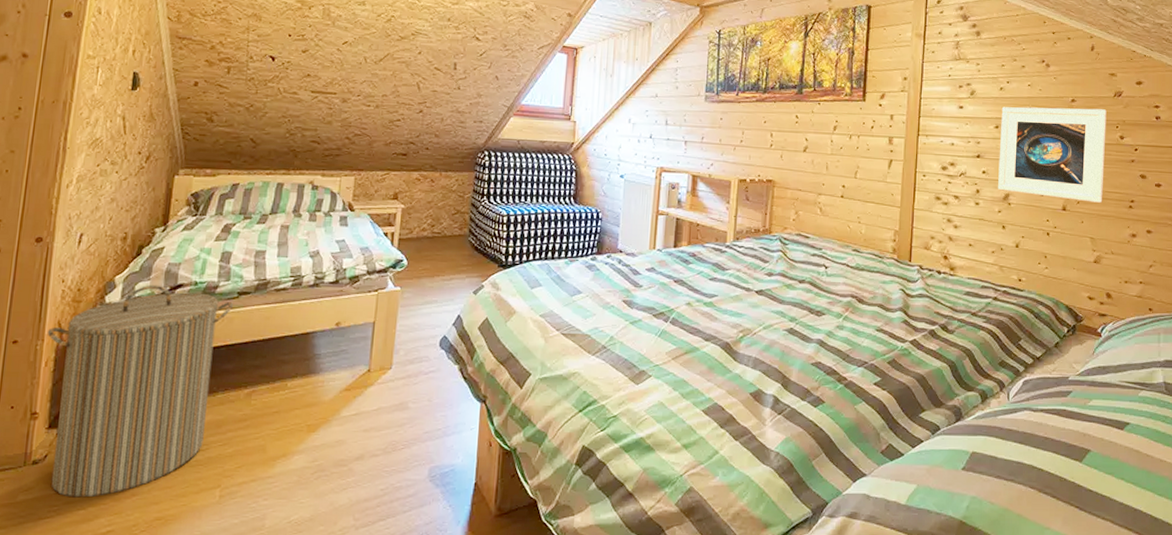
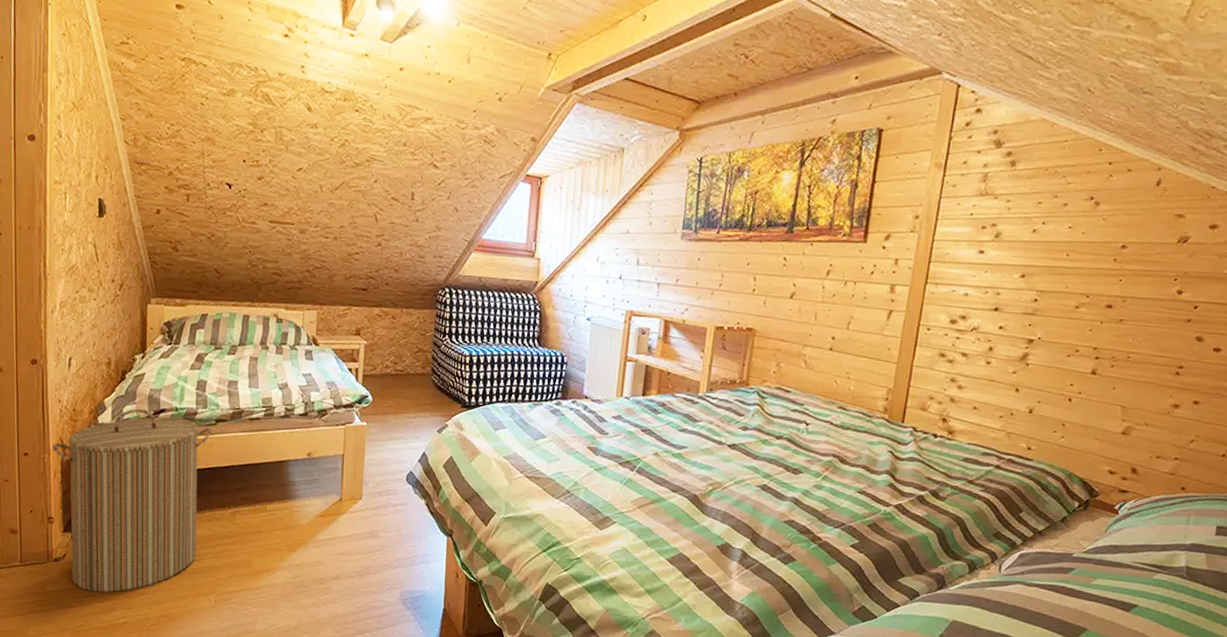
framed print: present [998,107,1107,203] -> none [1016,252,1165,367]

